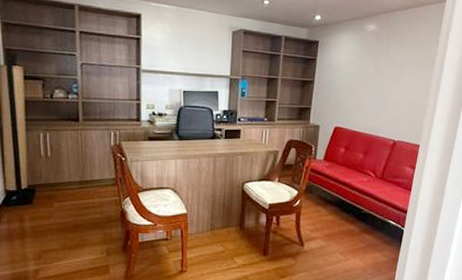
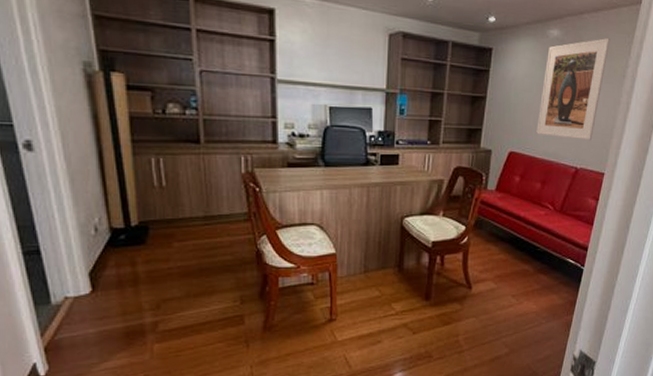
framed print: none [358,31,420,117] -> present [536,38,611,141]

